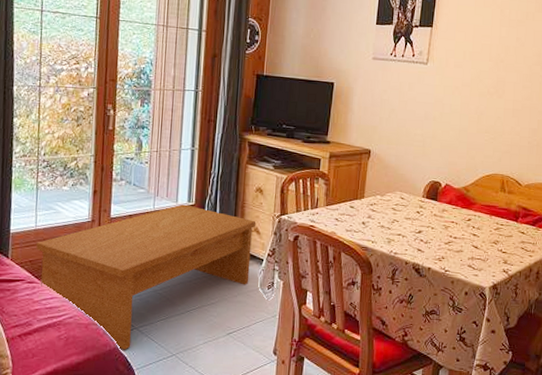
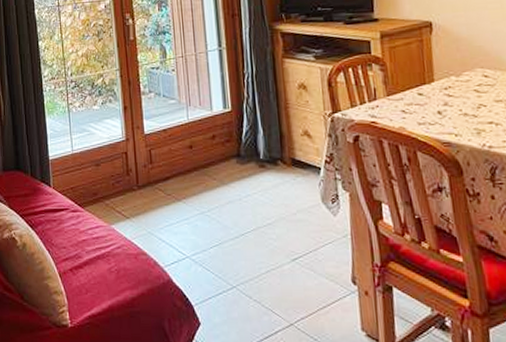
coffee table: present [36,204,255,350] -> none [75,112,308,283]

